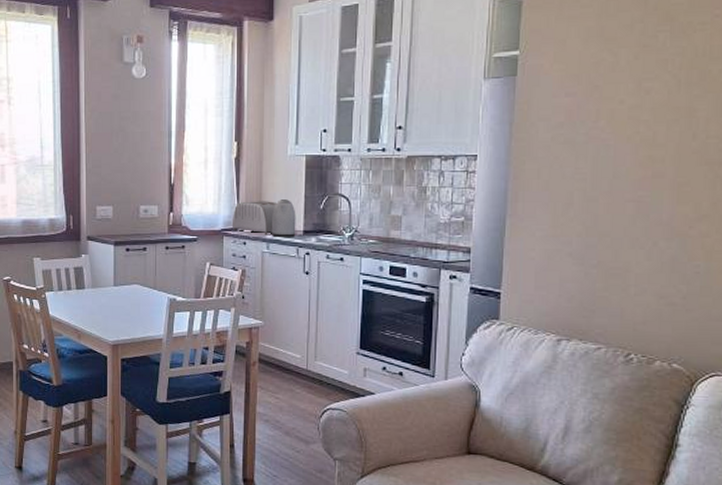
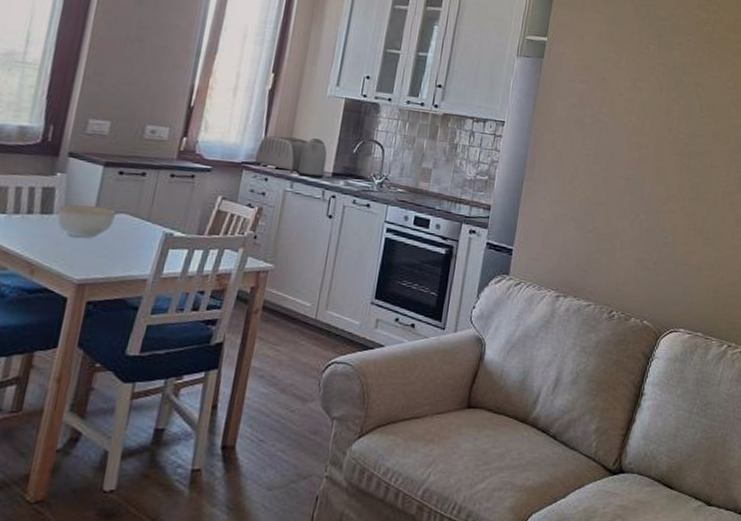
bowl: none [88,280,130,307] -> present [57,205,117,239]

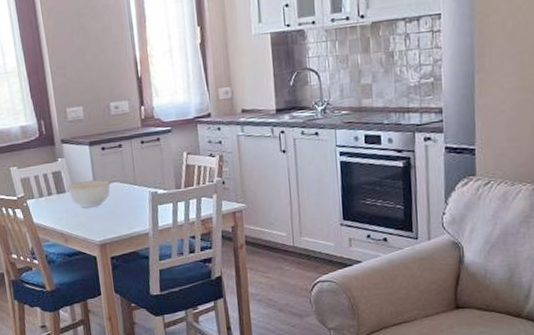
toaster: present [255,136,309,174] -> none [204,83,248,119]
kettle: present [297,138,328,179] -> none [243,80,269,120]

